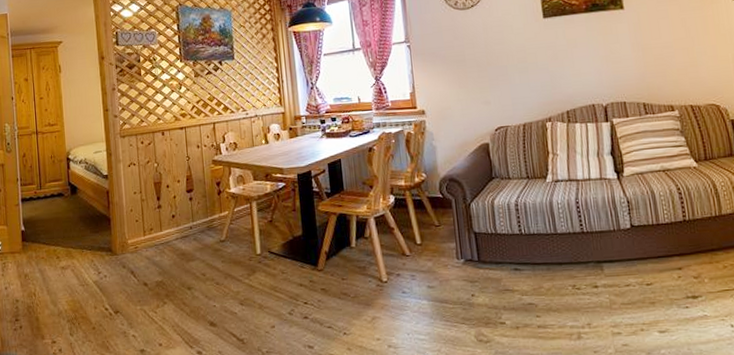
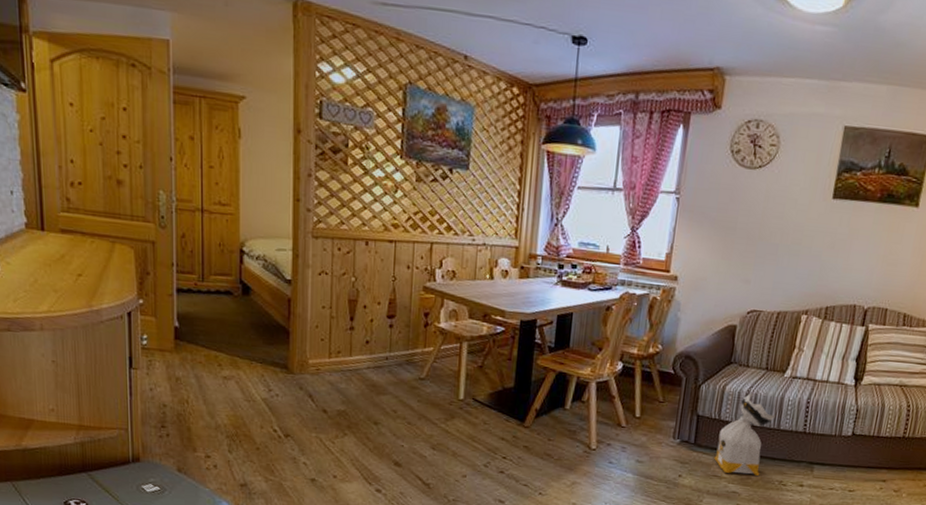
bag: none [499,203,551,285] -> present [714,393,775,476]

